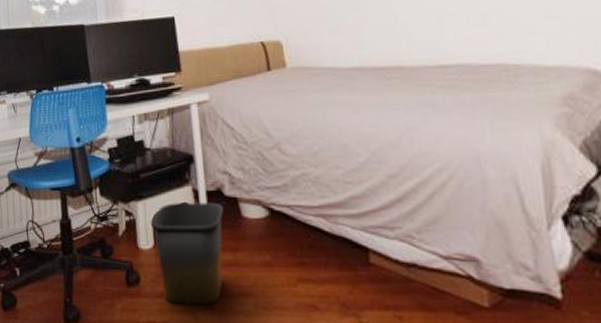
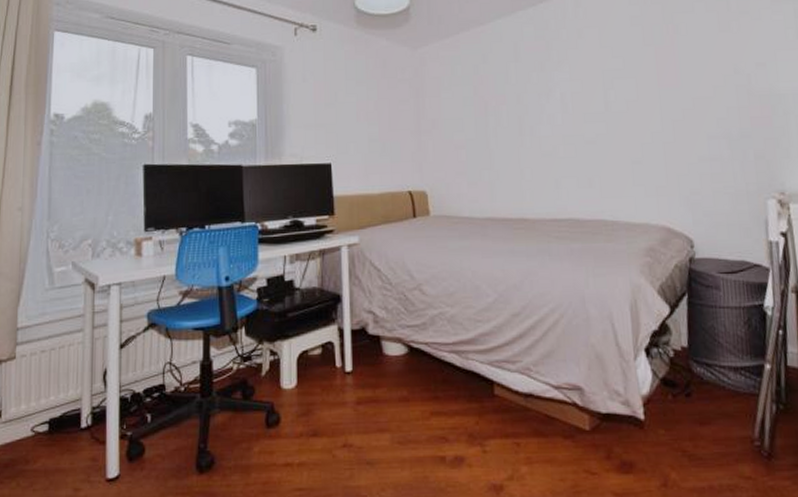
waste bin: present [150,202,225,305] -> none [294,340,367,444]

